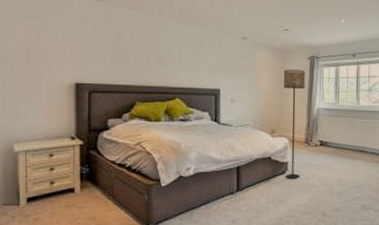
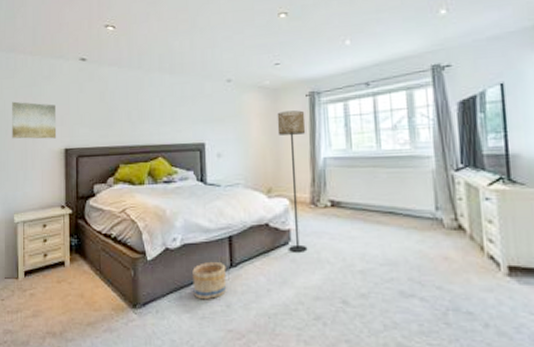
wall art: none [10,30,66,72] -> present [12,101,57,139]
basket: none [203,186,234,217] -> present [192,261,227,300]

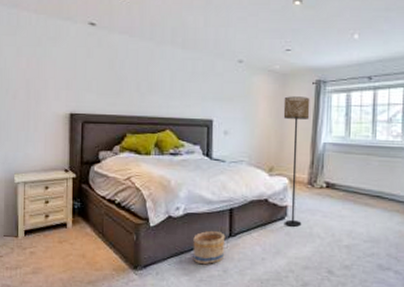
wall art: present [12,101,57,139] -> none [13,60,62,102]

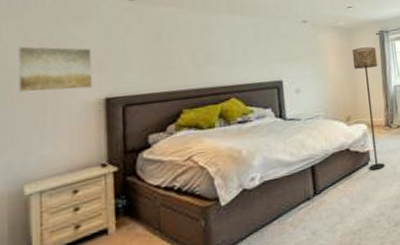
wall art: none [13,60,62,102] -> present [19,46,93,92]
basket: present [193,230,226,265] -> none [274,193,312,234]

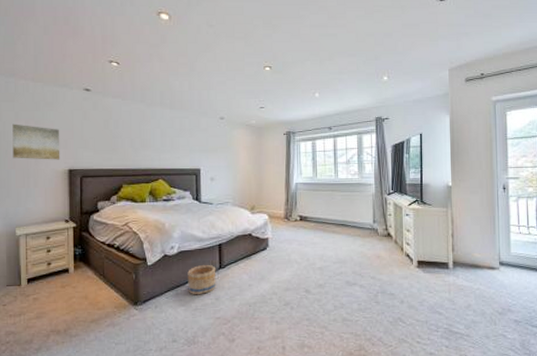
basket: none [274,193,312,234] -> present [188,264,216,295]
floor lamp: present [351,46,385,171] -> none [260,146,283,255]

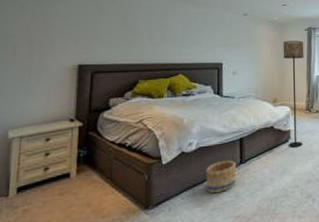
wall art: present [12,124,60,160] -> none [13,17,71,55]
floor lamp: none [260,146,283,255] -> present [283,40,304,147]

